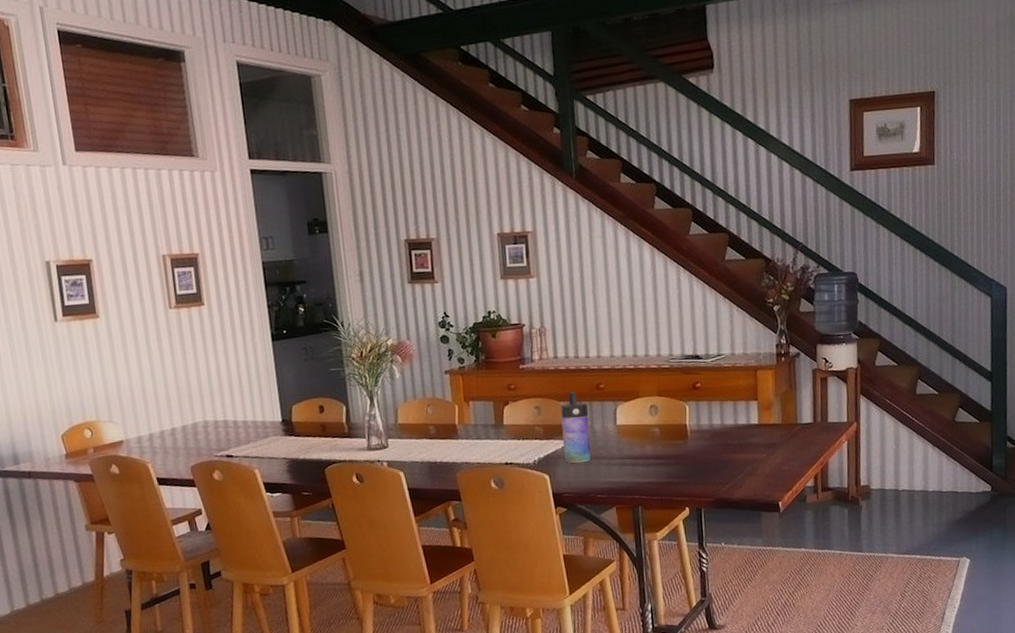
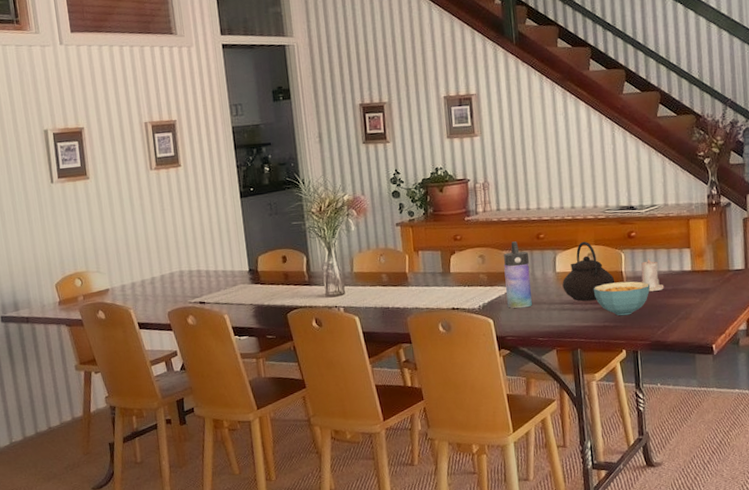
teapot: none [623,392,679,456] -> present [562,241,615,301]
cereal bowl: none [655,435,716,472] -> present [593,281,651,316]
candle: none [705,411,730,446] -> present [640,258,665,292]

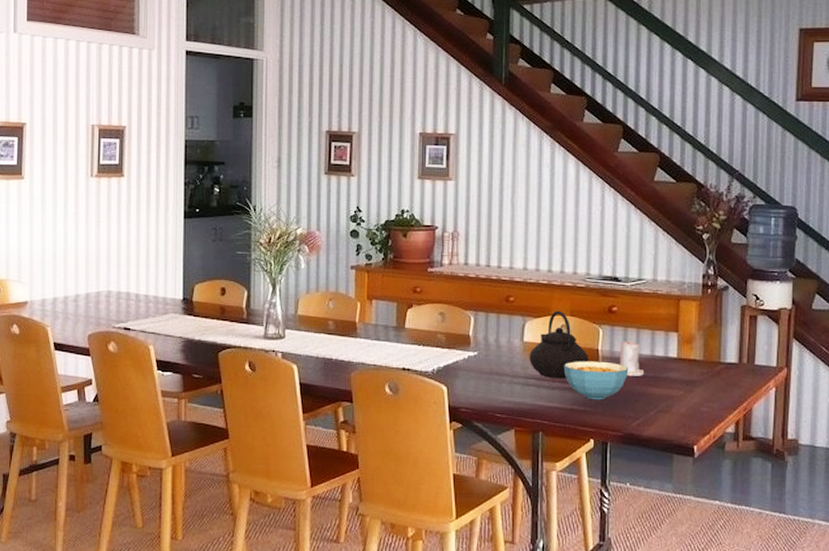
water bottle: present [504,241,533,309] -> none [464,301,495,378]

